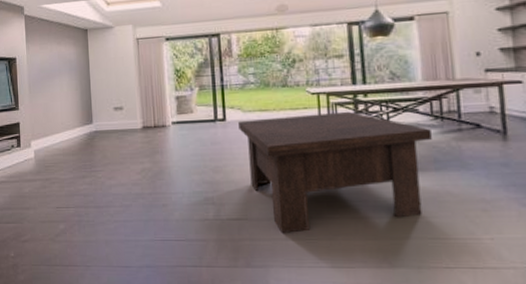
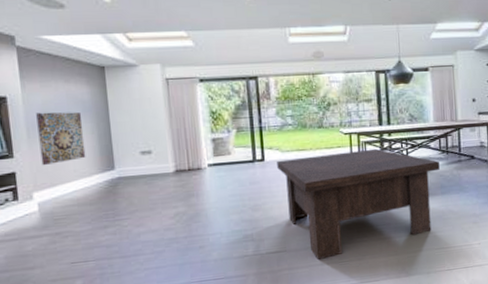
wall art: none [36,70,71,118] -> present [36,112,86,166]

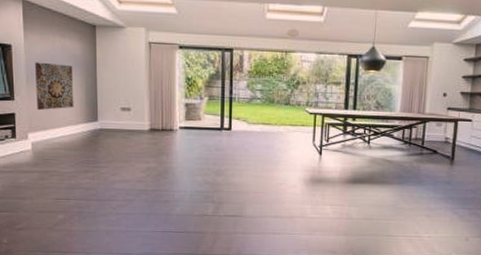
coffee table: present [277,148,440,261] -> none [242,131,400,230]

